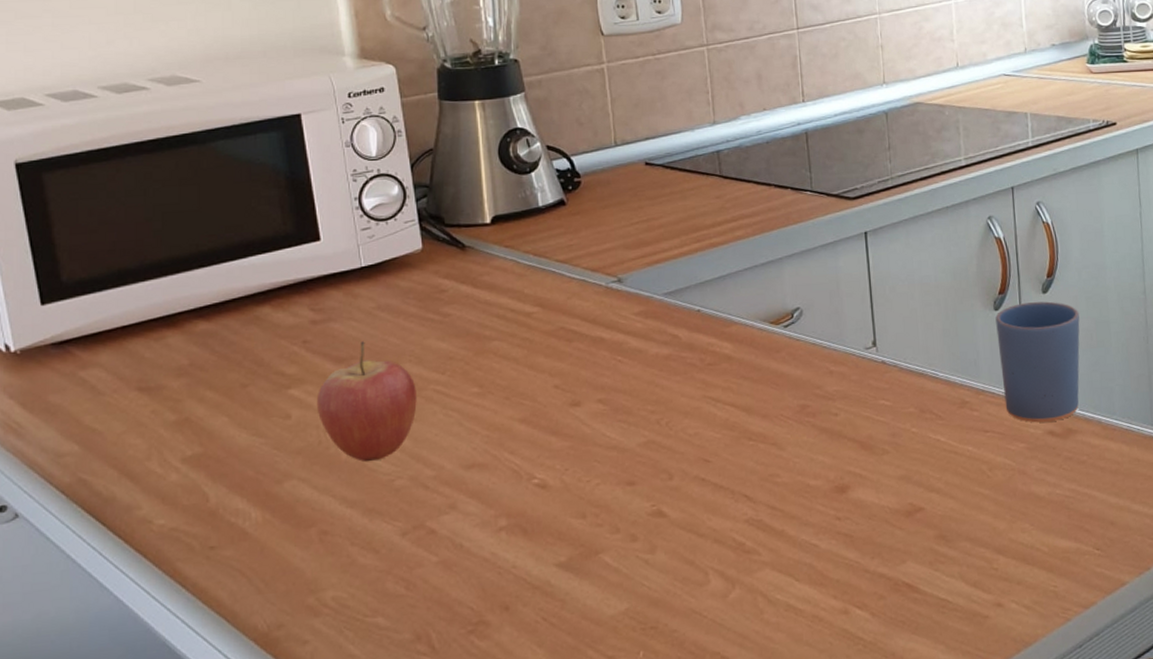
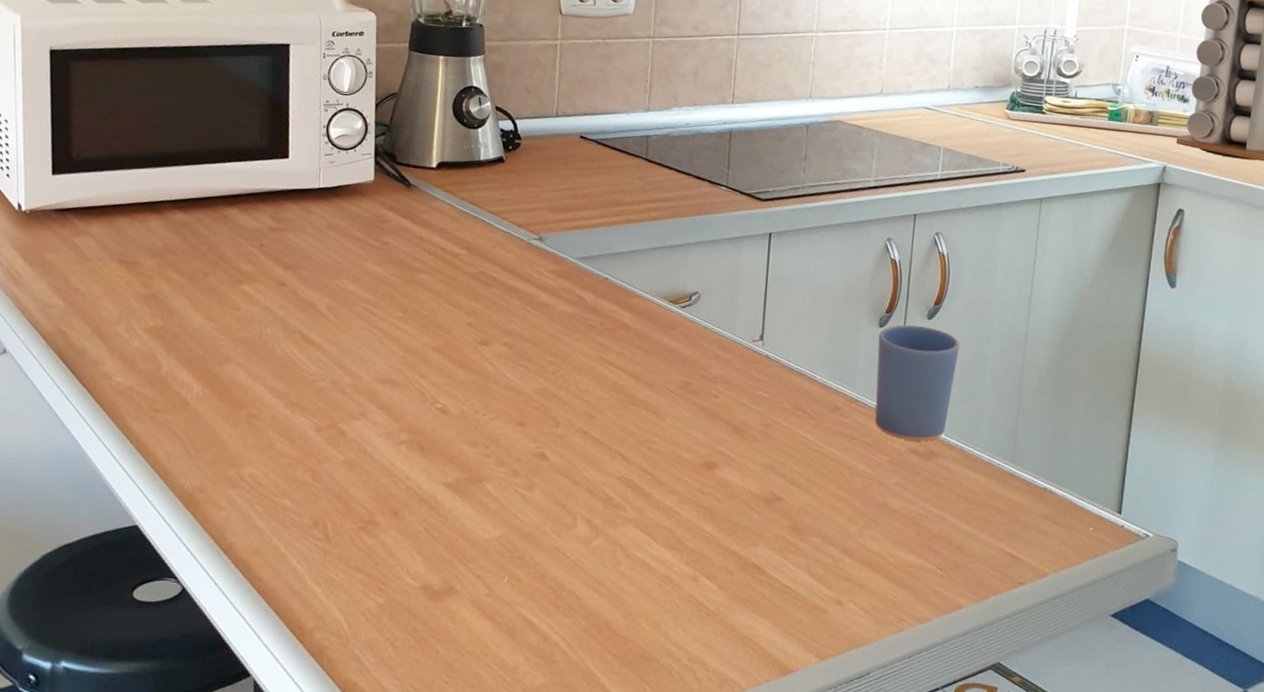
fruit: present [316,341,417,462] -> none [262,253,349,361]

